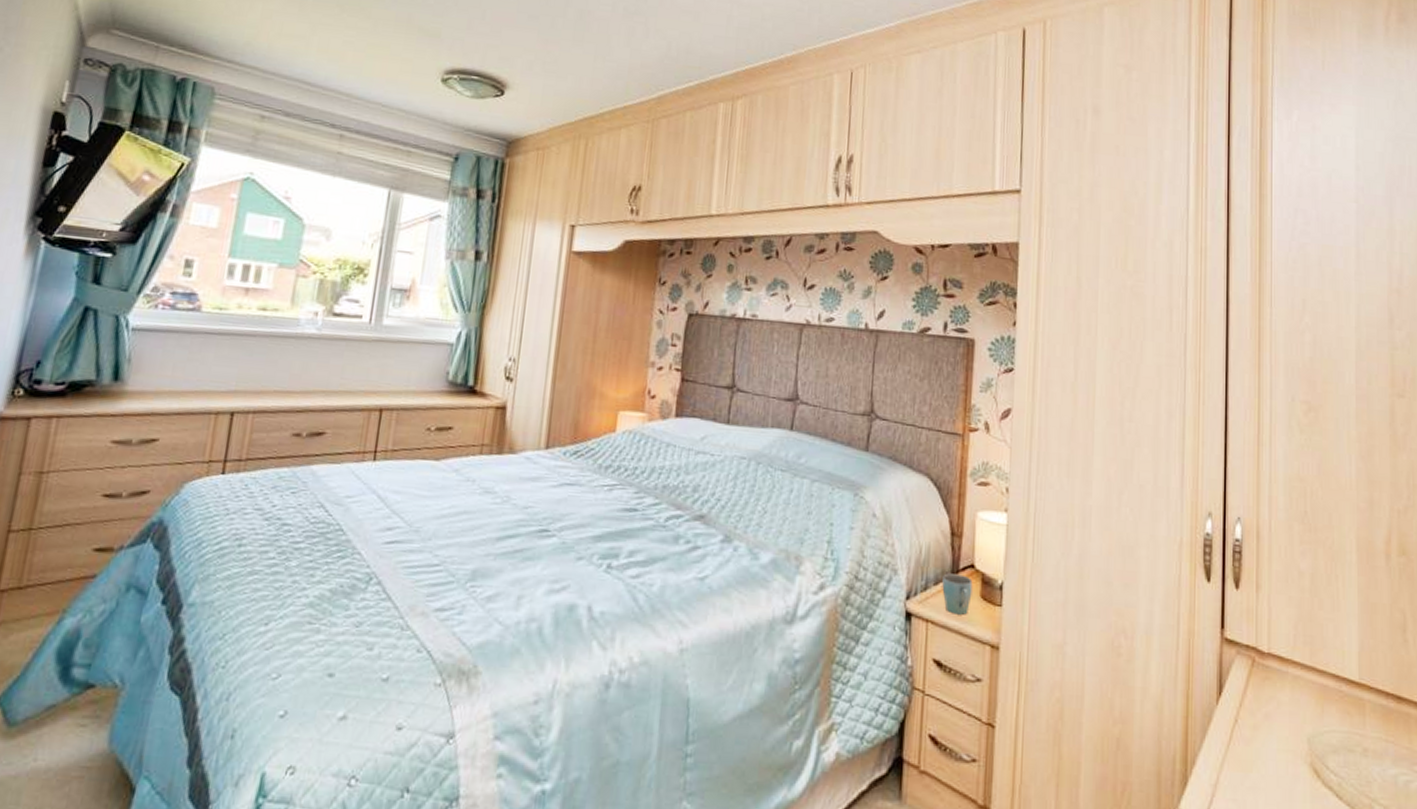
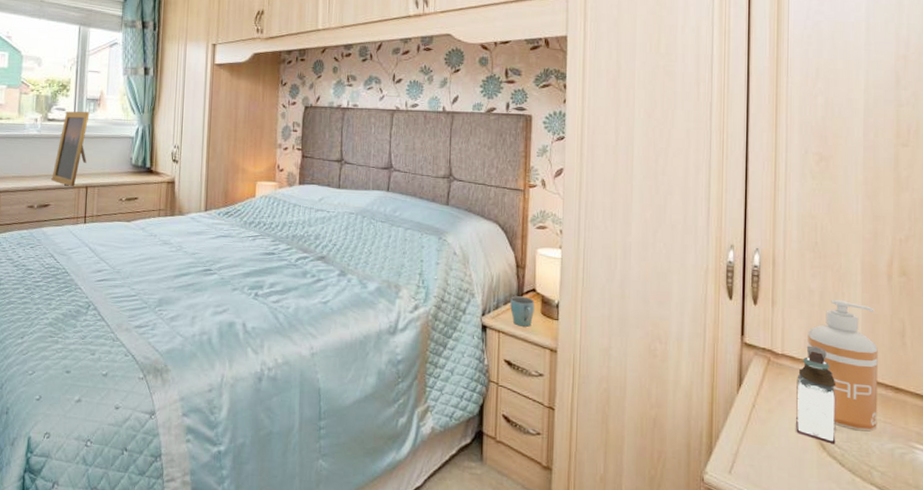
picture frame: none [331,304,394,410] -> present [51,111,90,187]
perfume bottle: none [1286,642,1332,770] -> present [796,345,836,444]
soap dispenser: none [1297,583,1378,754] -> present [807,299,878,432]

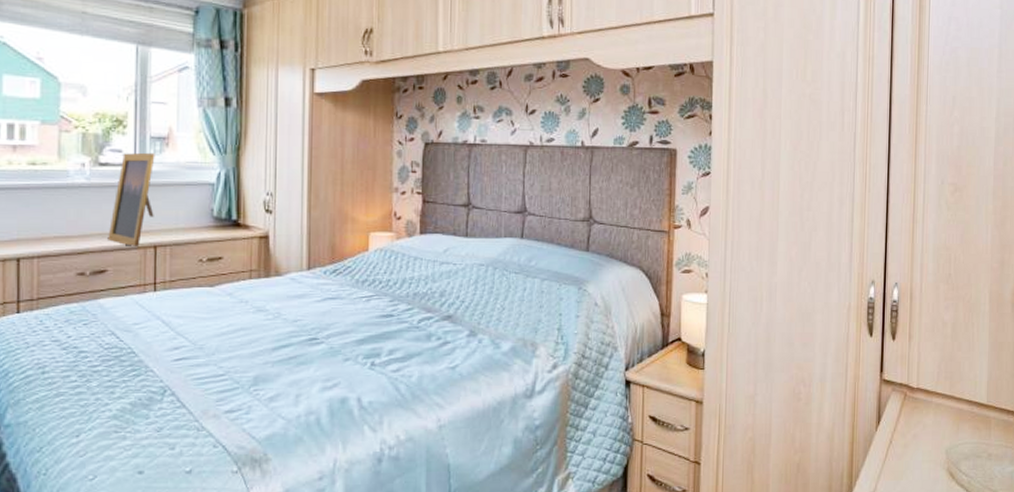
mug: present [510,296,535,327] -> none [655,347,680,379]
perfume bottle: present [796,345,836,444] -> none [929,378,965,473]
soap dispenser: present [807,299,878,432] -> none [940,330,1002,458]

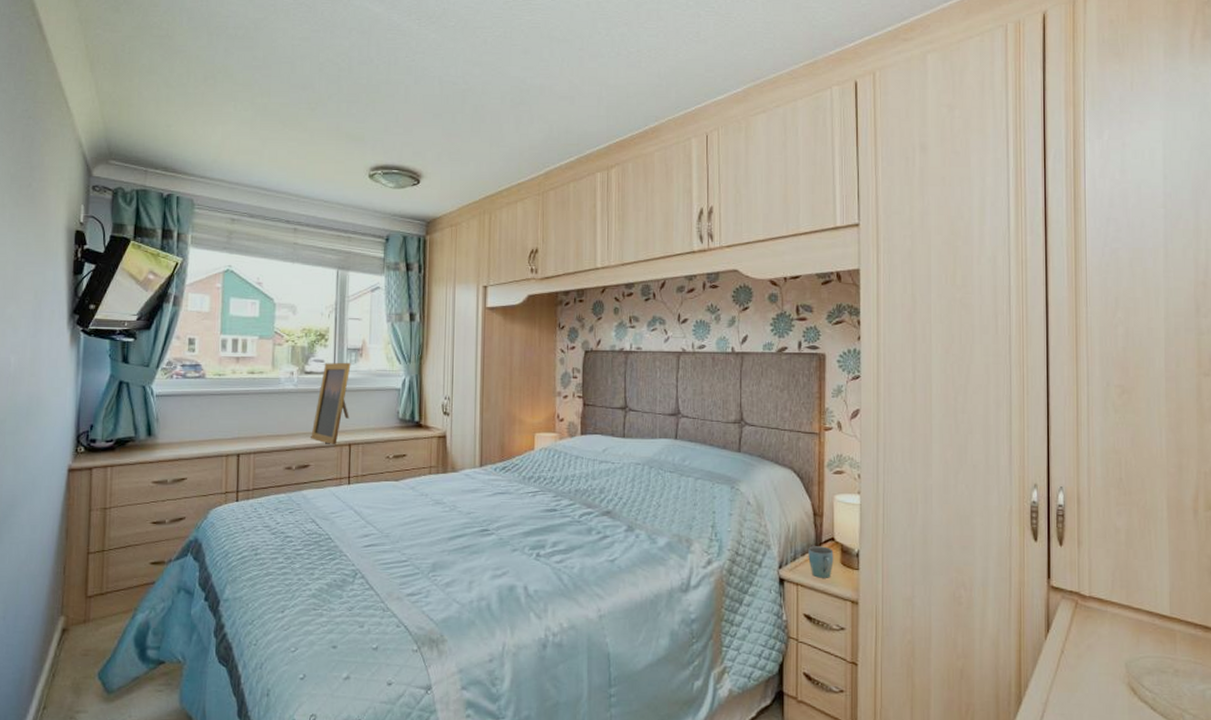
mug: none [655,347,680,379] -> present [808,546,834,578]

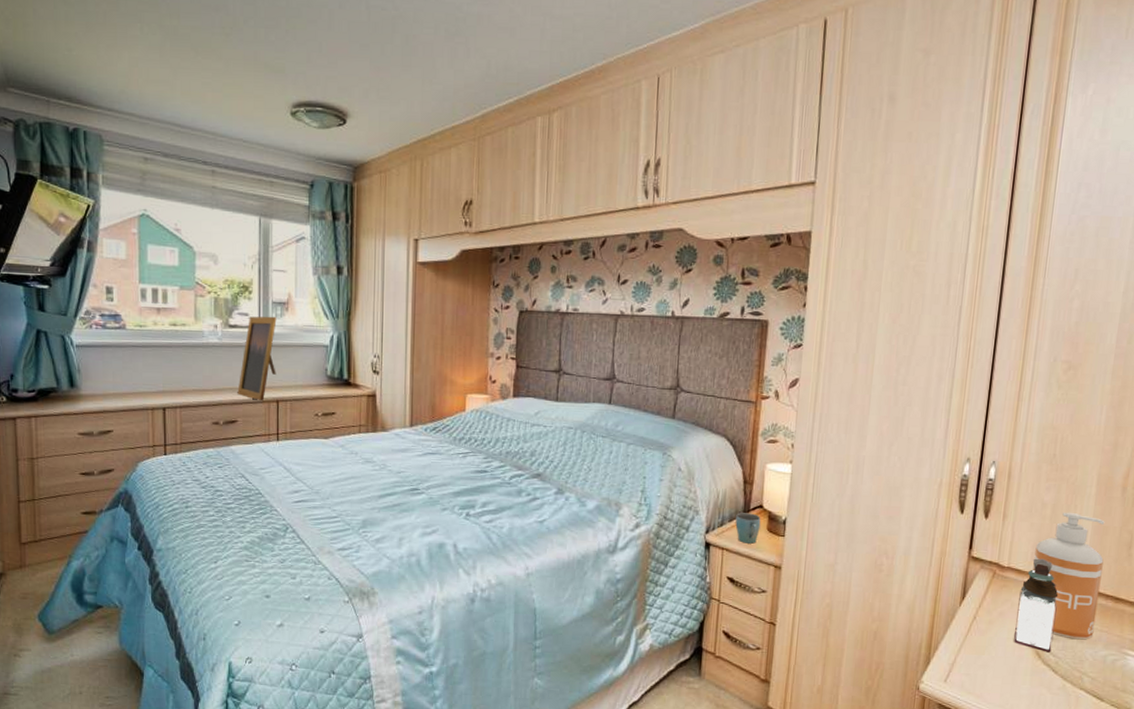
perfume bottle: none [1105,586,1147,688] -> present [1014,558,1059,653]
soap dispenser: none [1115,537,1188,673] -> present [1033,512,1105,640]

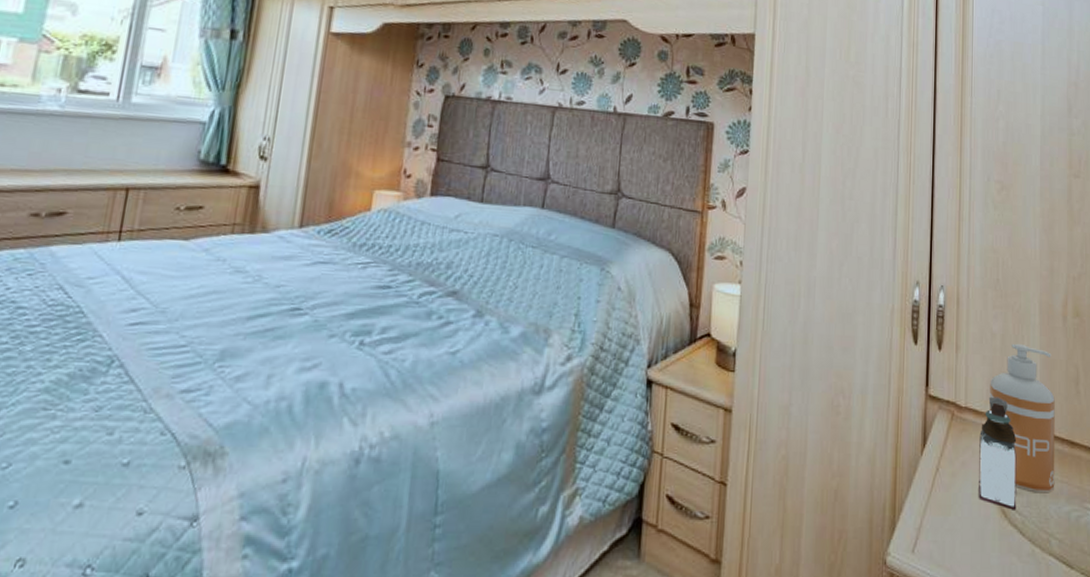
picture frame: present [237,316,277,402] -> none [73,81,144,189]
mug: present [735,513,761,544] -> none [680,342,709,381]

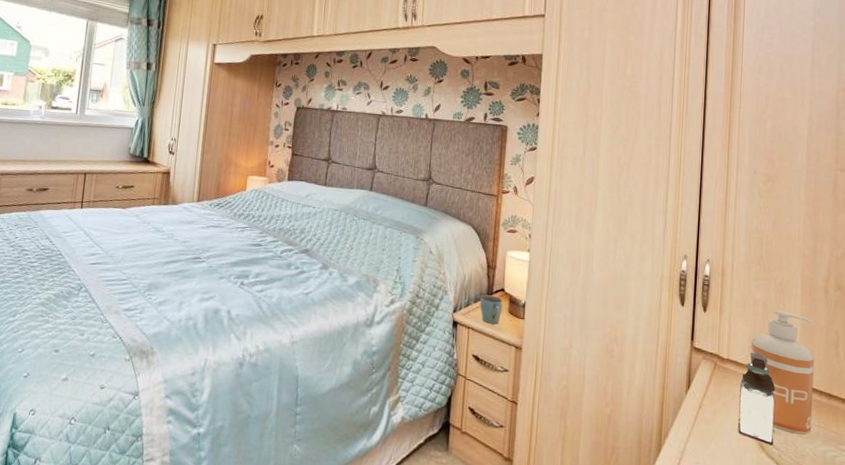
mug: none [680,342,709,381] -> present [480,295,503,324]

